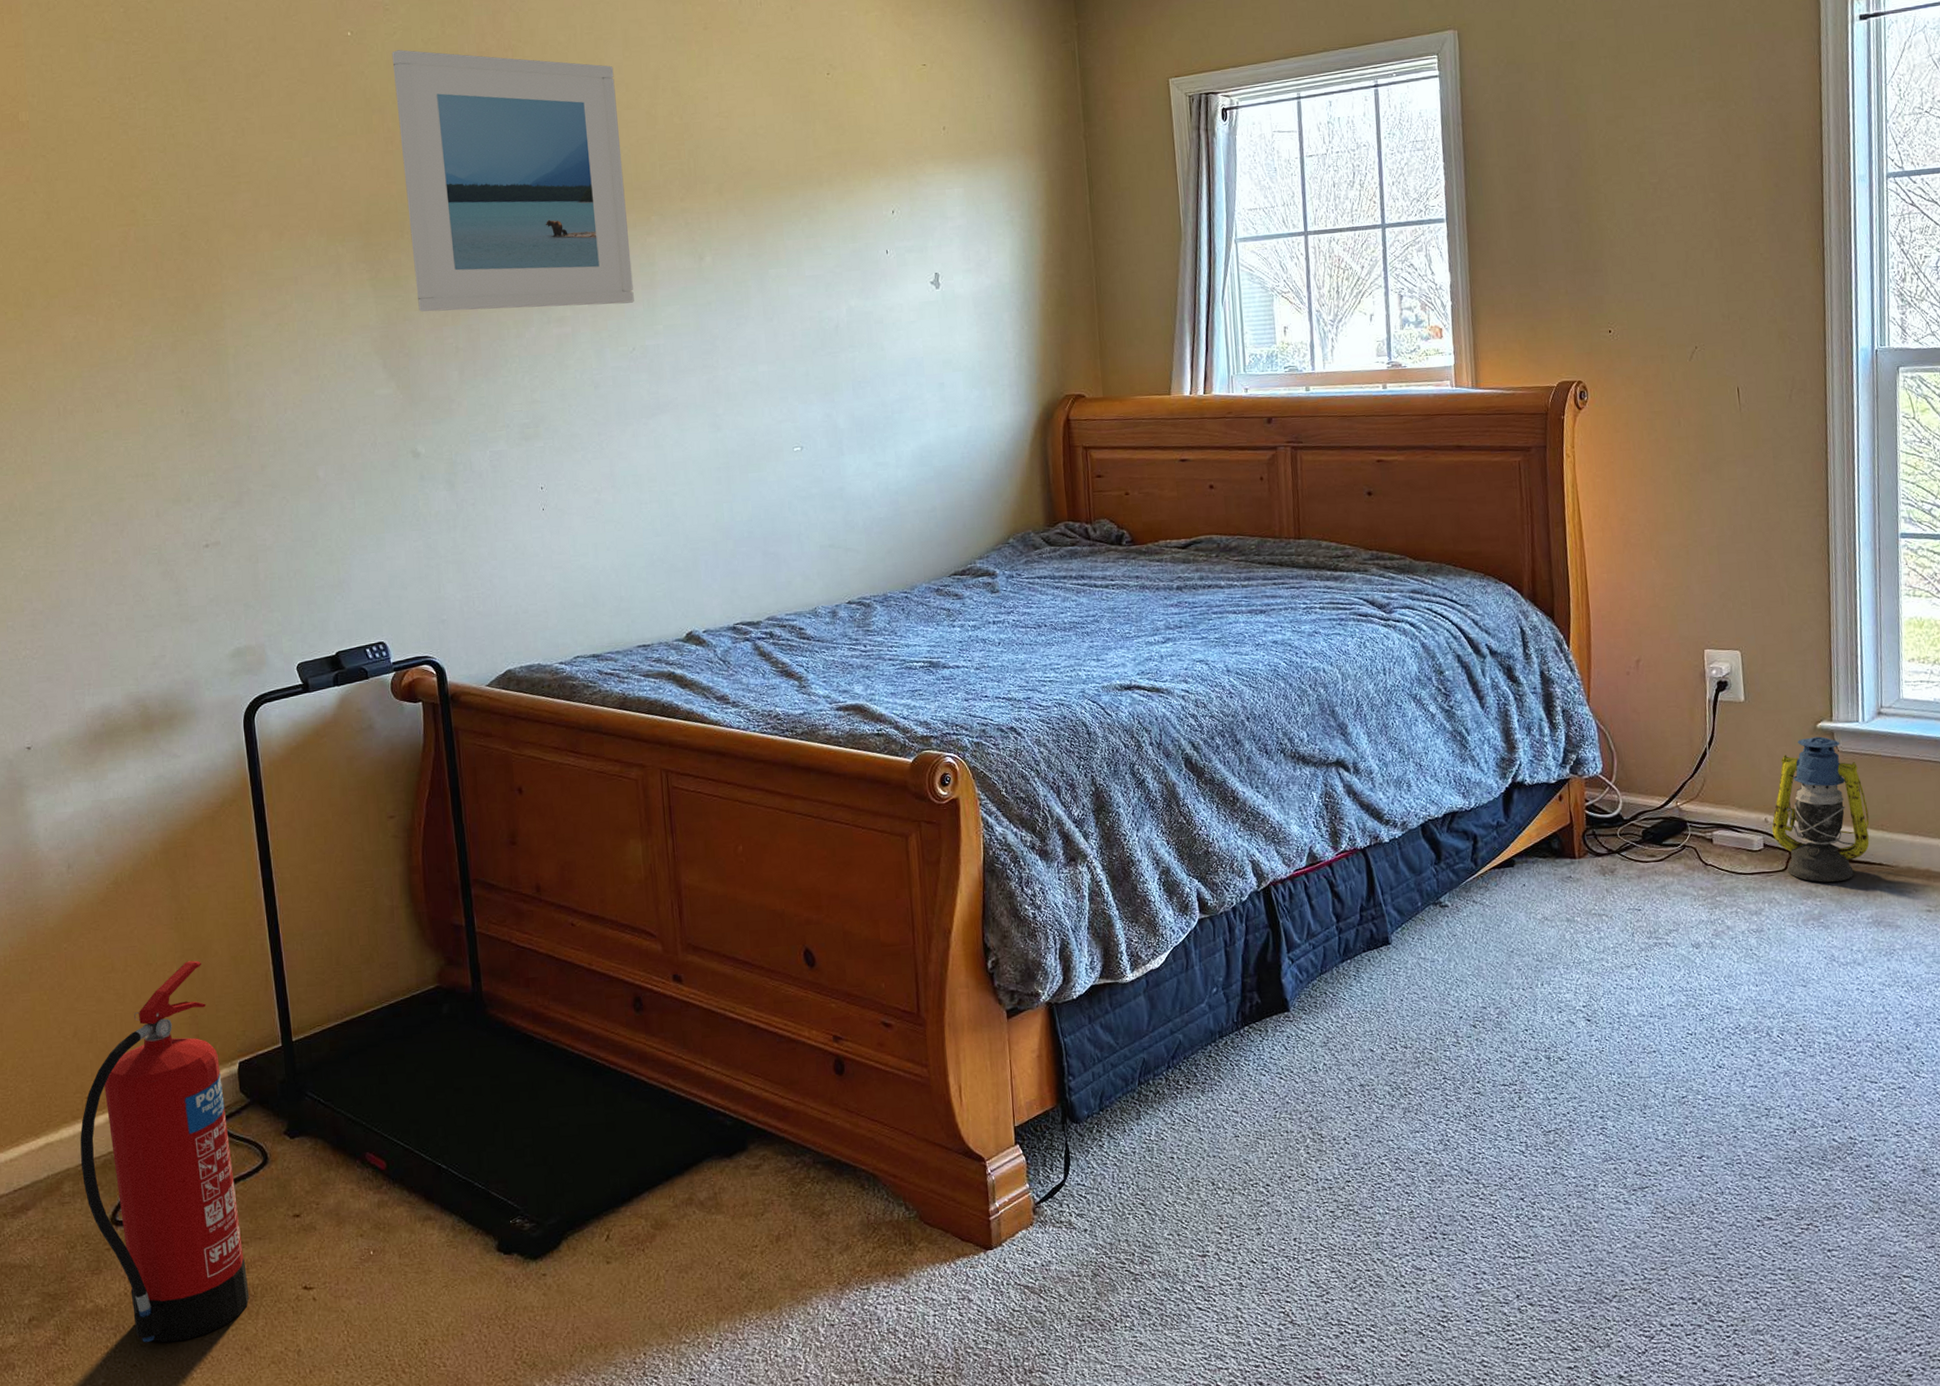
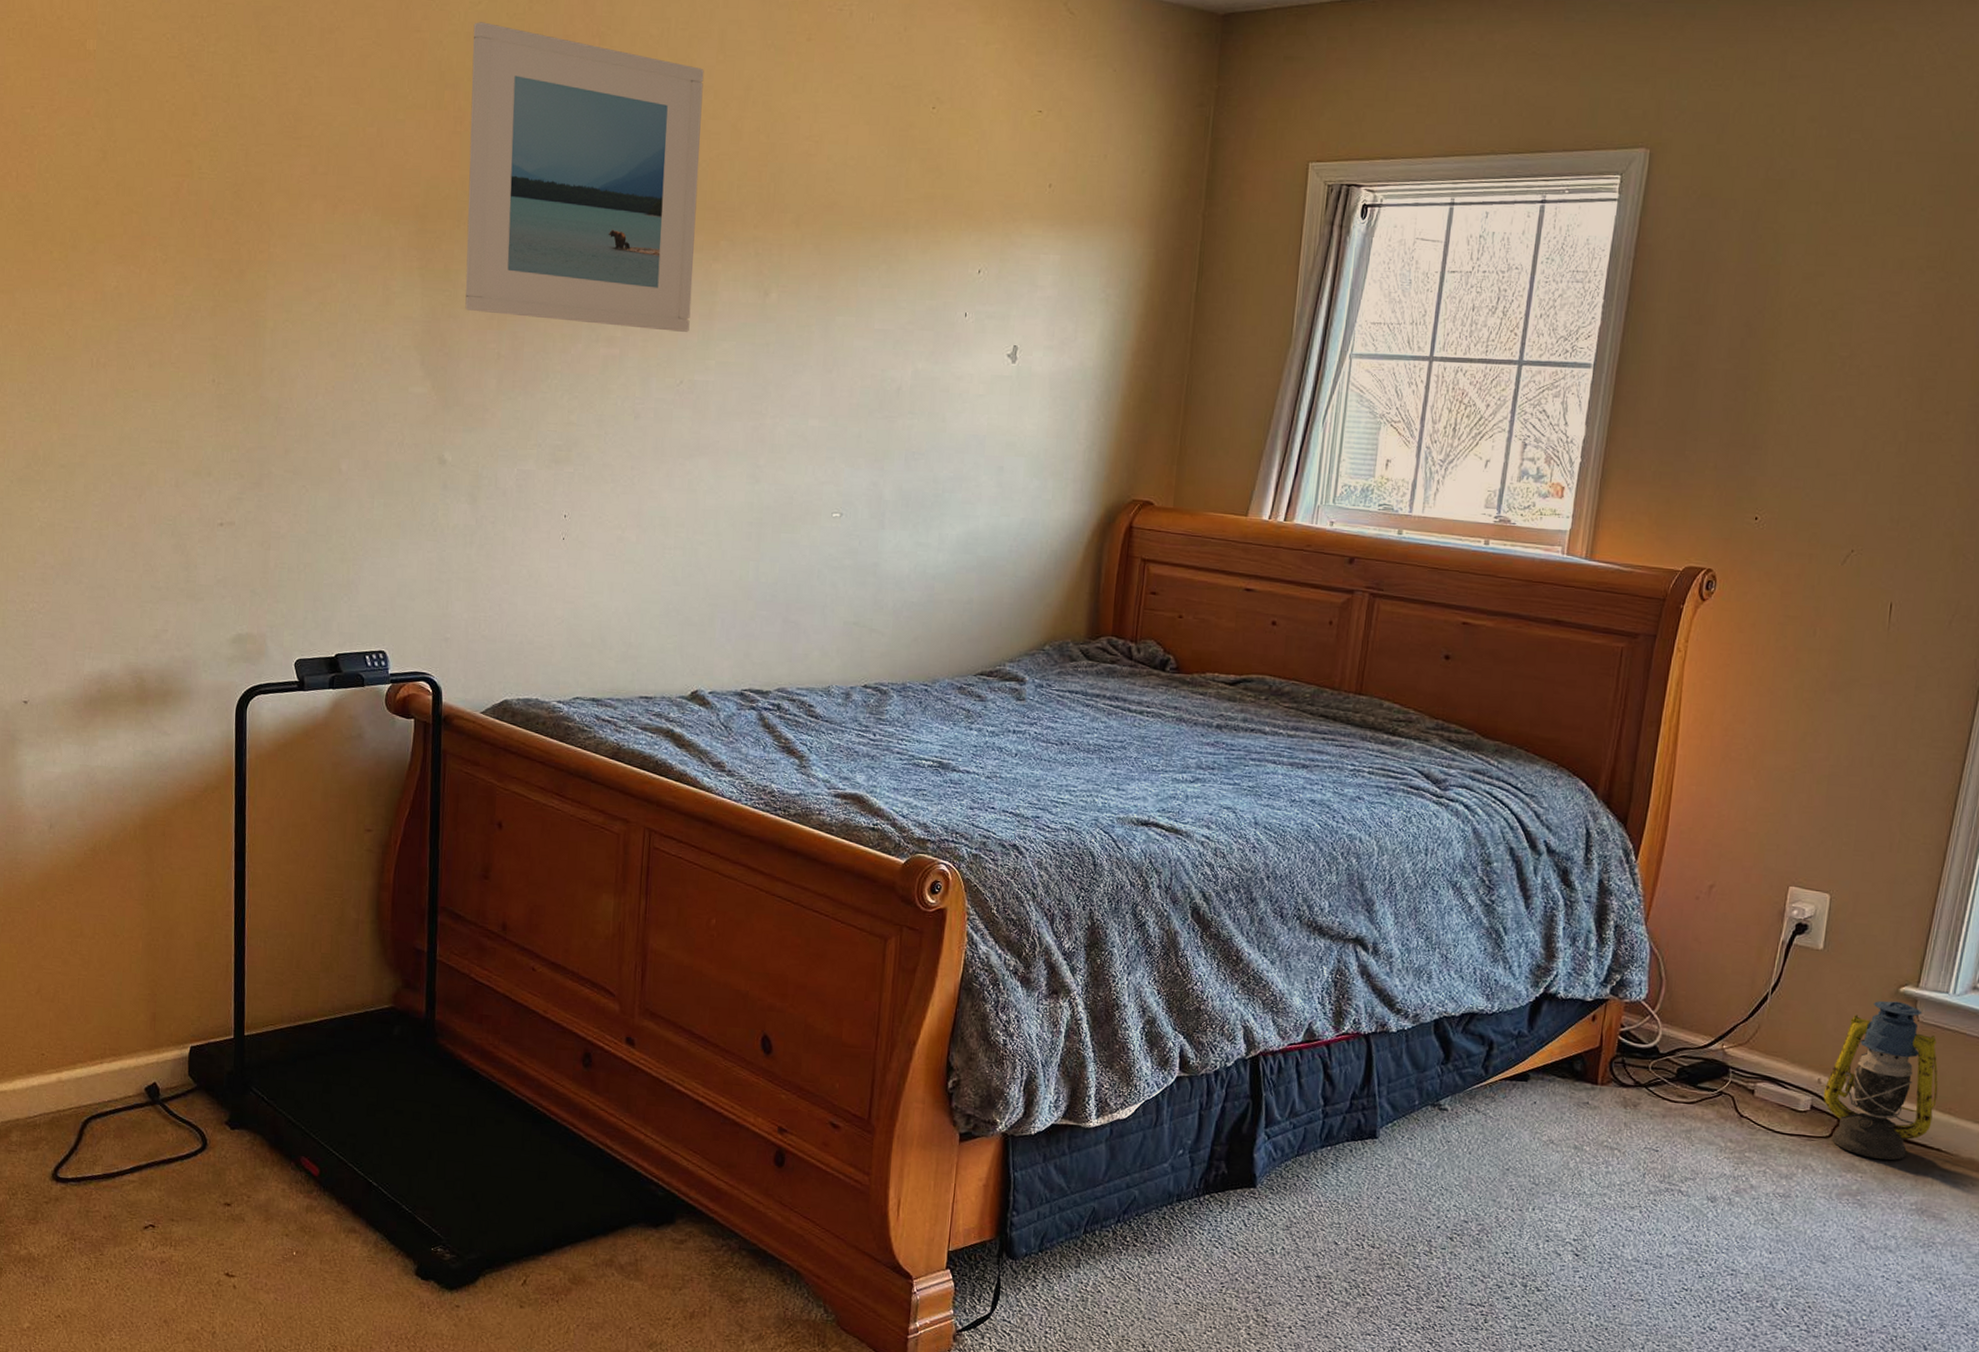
fire extinguisher: present [80,960,250,1343] -> none [30,939,174,1302]

